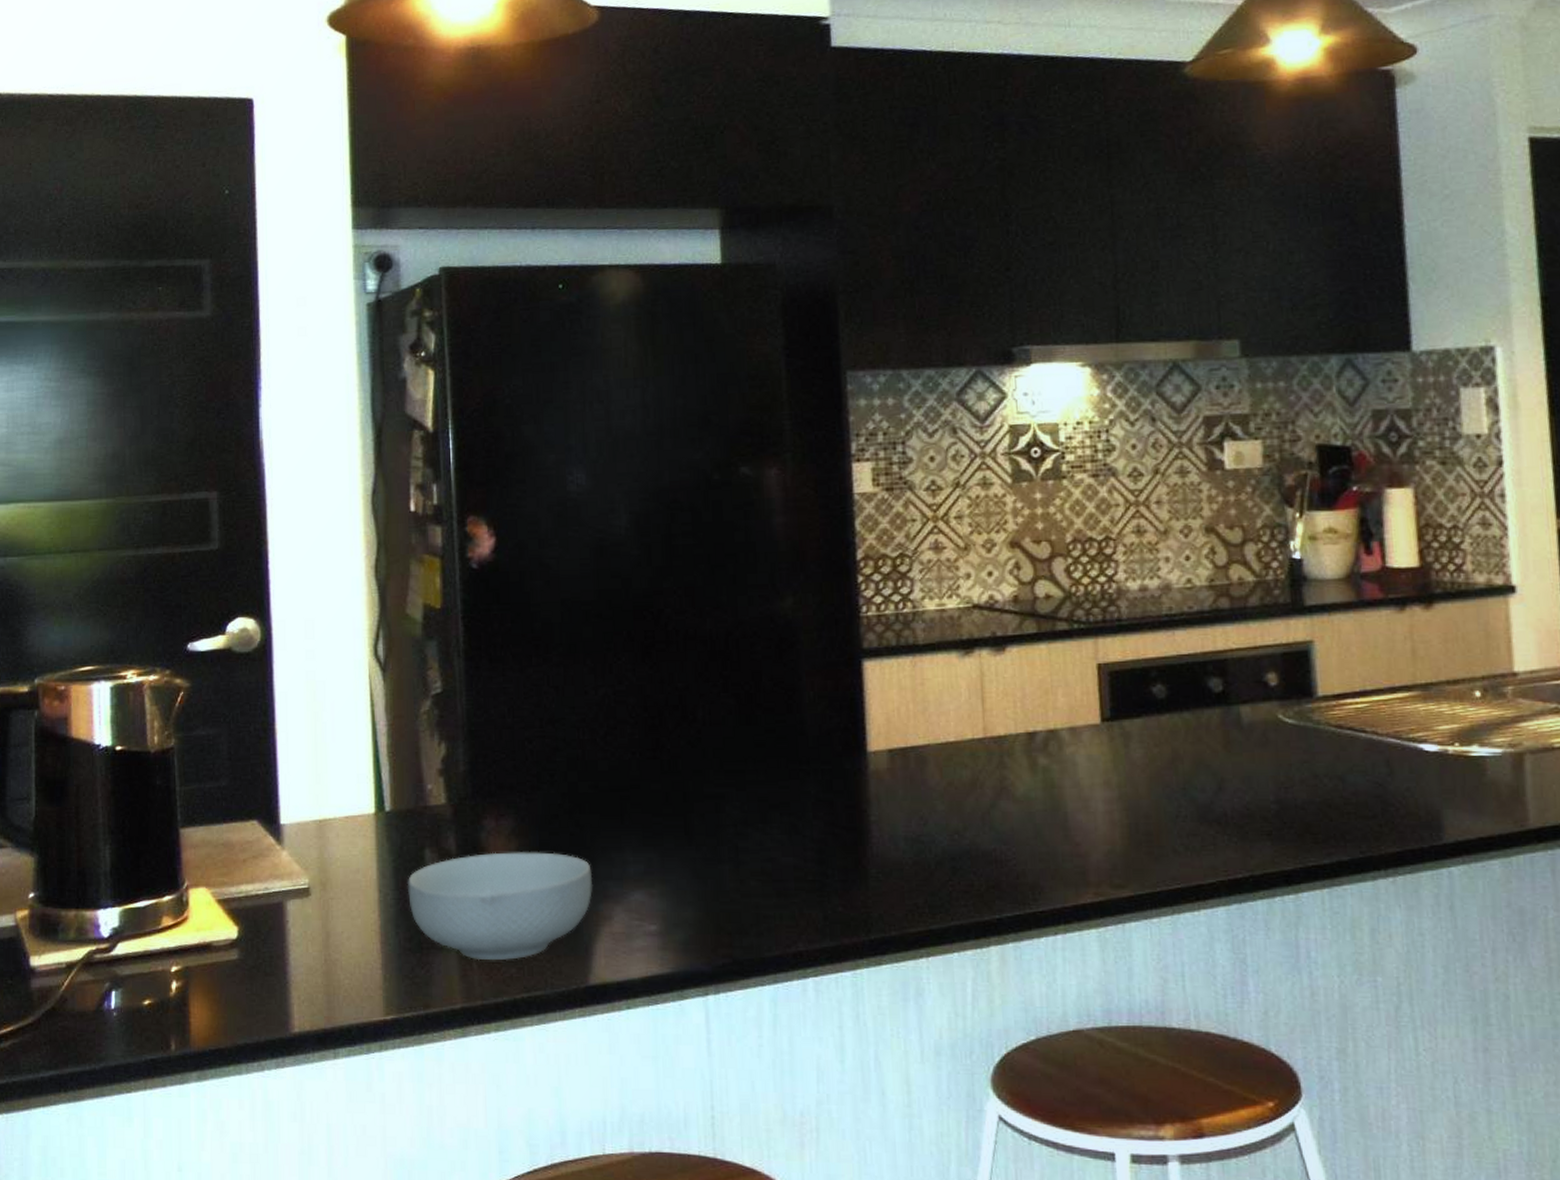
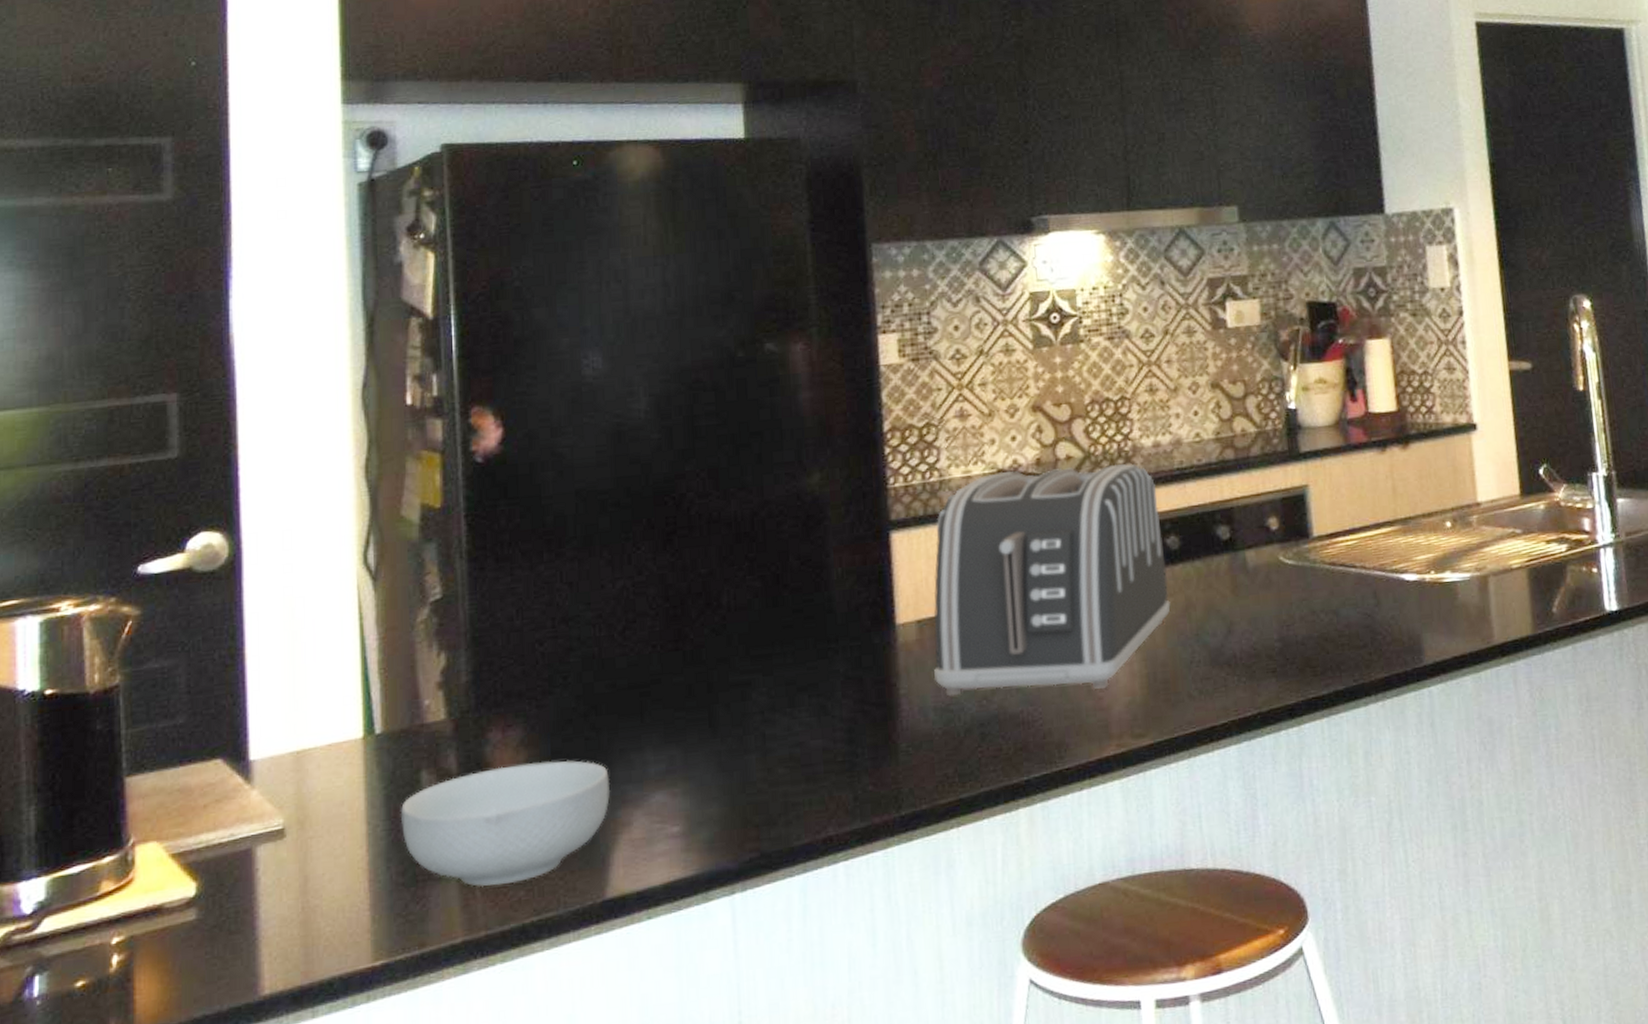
toaster: none [905,606,1156,836] -> present [933,463,1171,697]

